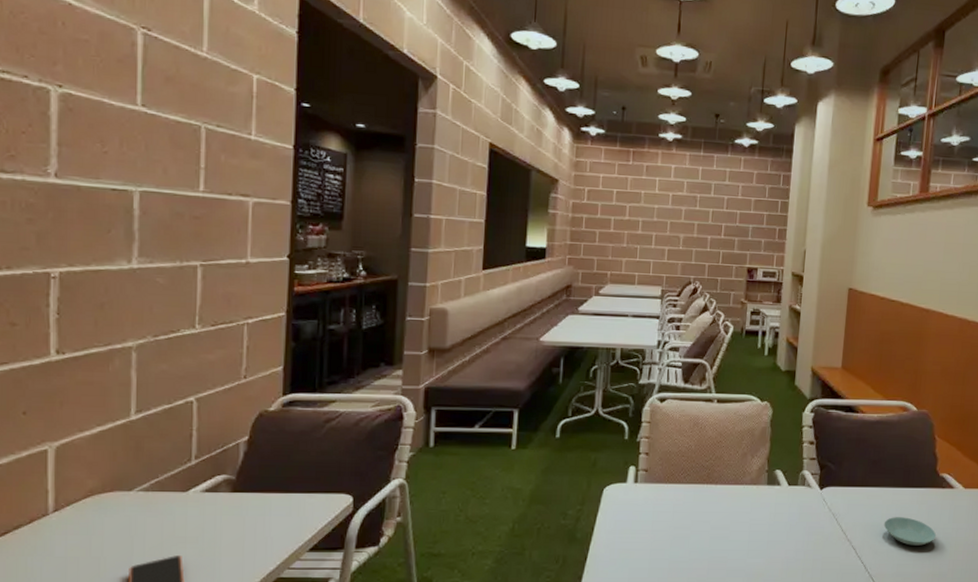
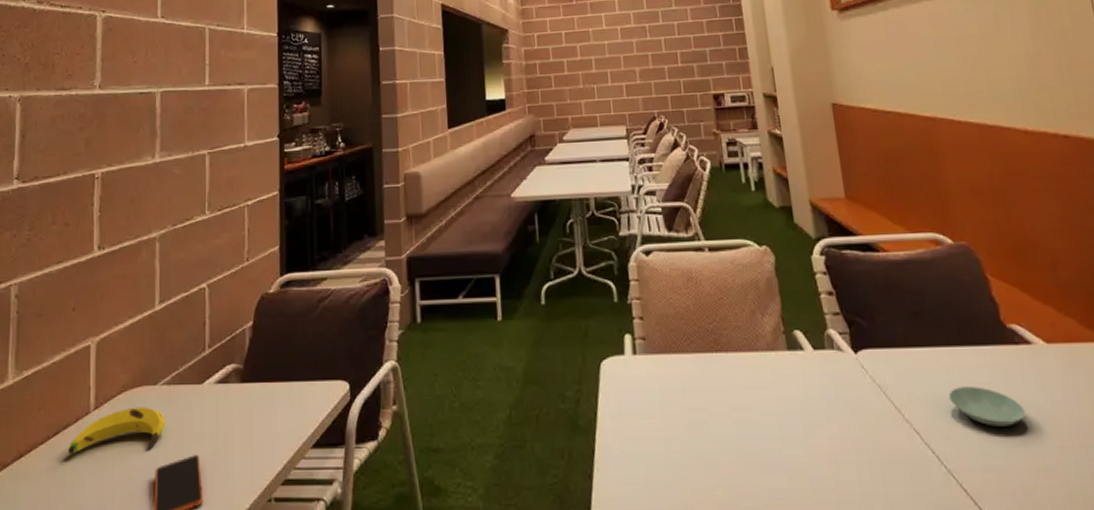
banana: none [20,511,142,554] -> present [67,407,165,455]

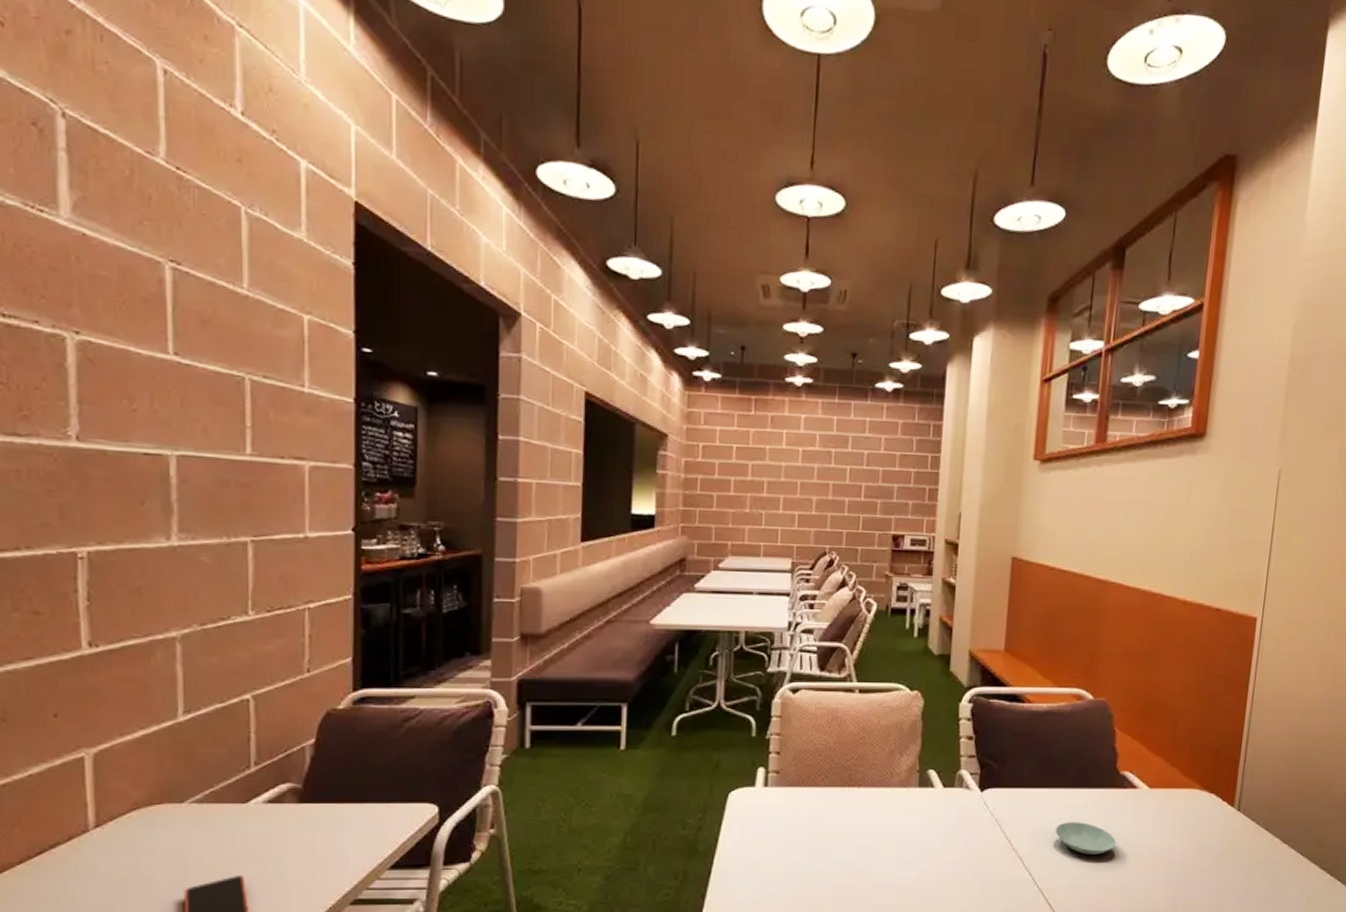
banana: present [67,407,165,455] -> none [58,826,196,876]

